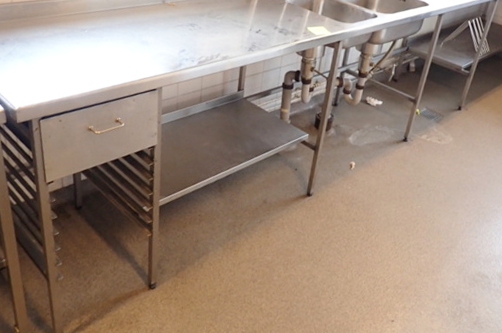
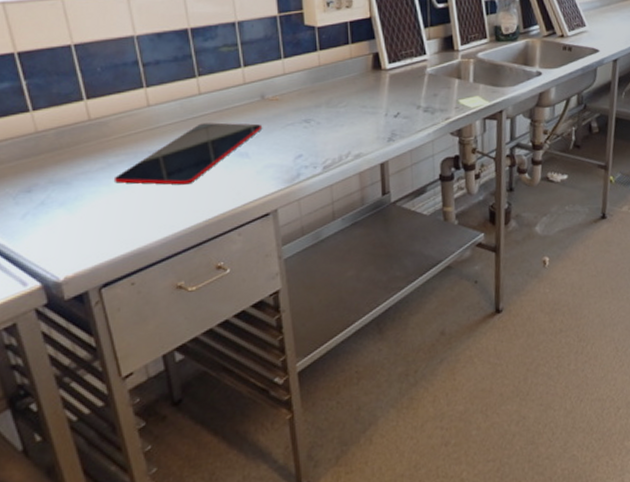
cutting board: none [56,14,161,58] -> present [113,122,263,185]

